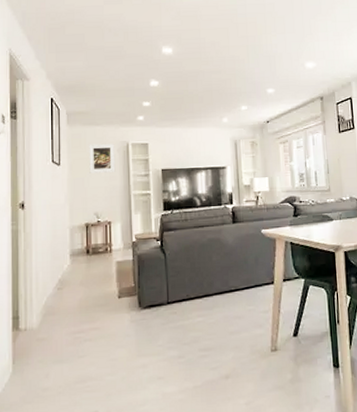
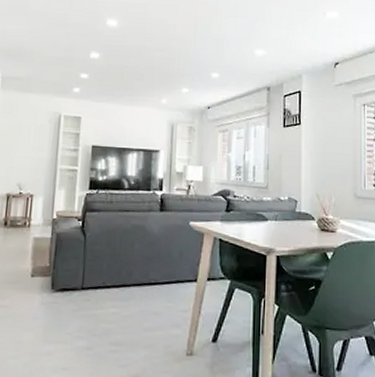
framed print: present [89,143,116,173] -> none [17,111,47,143]

